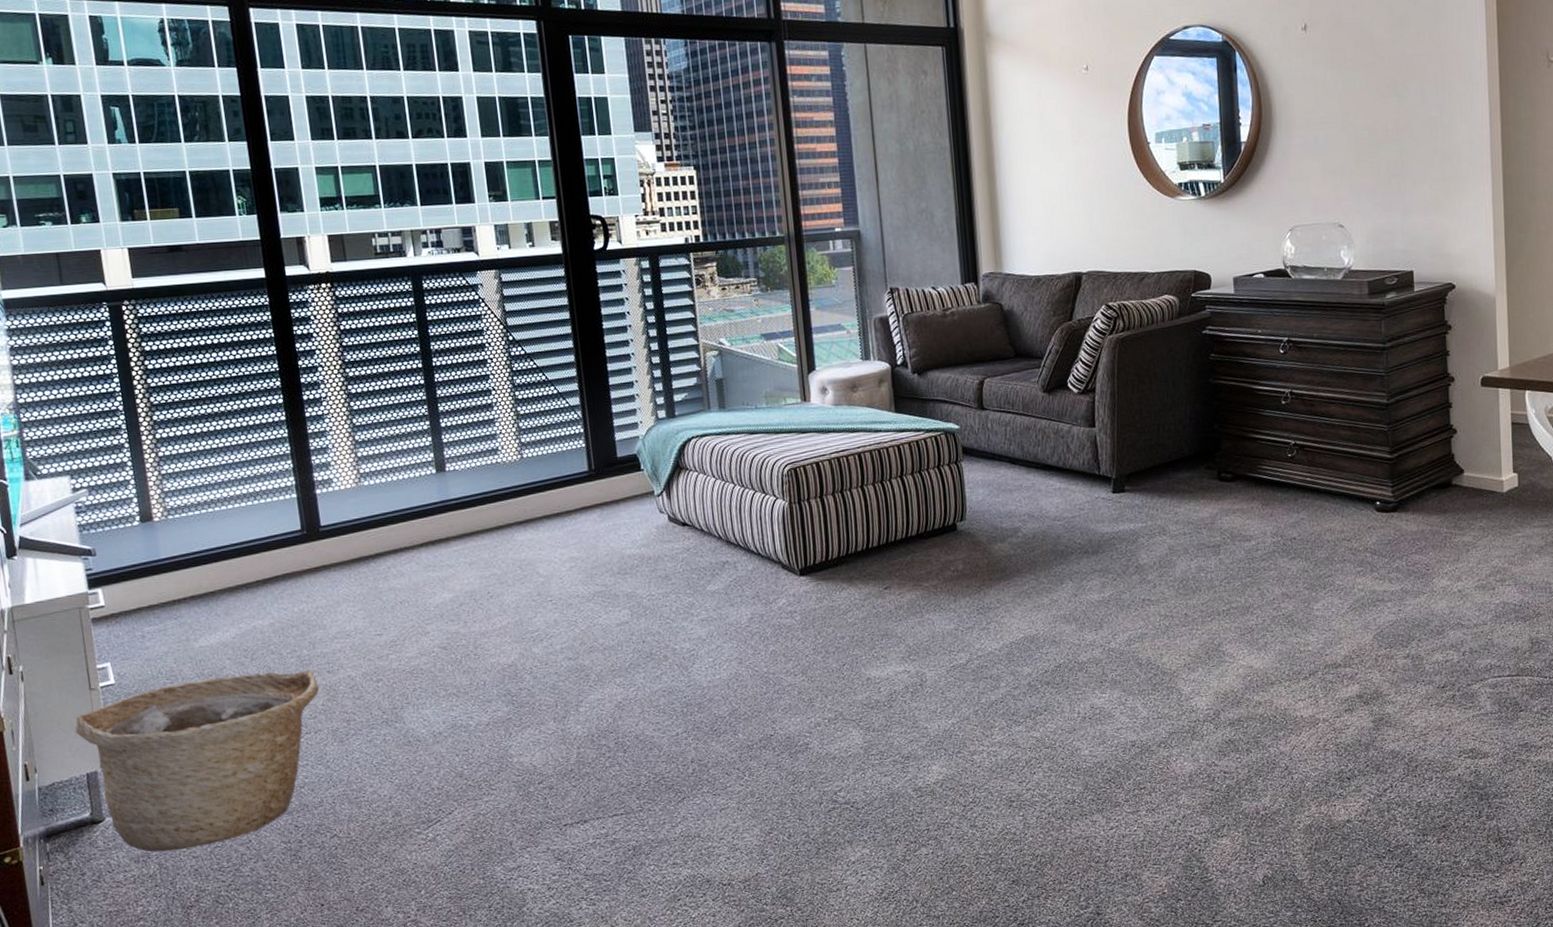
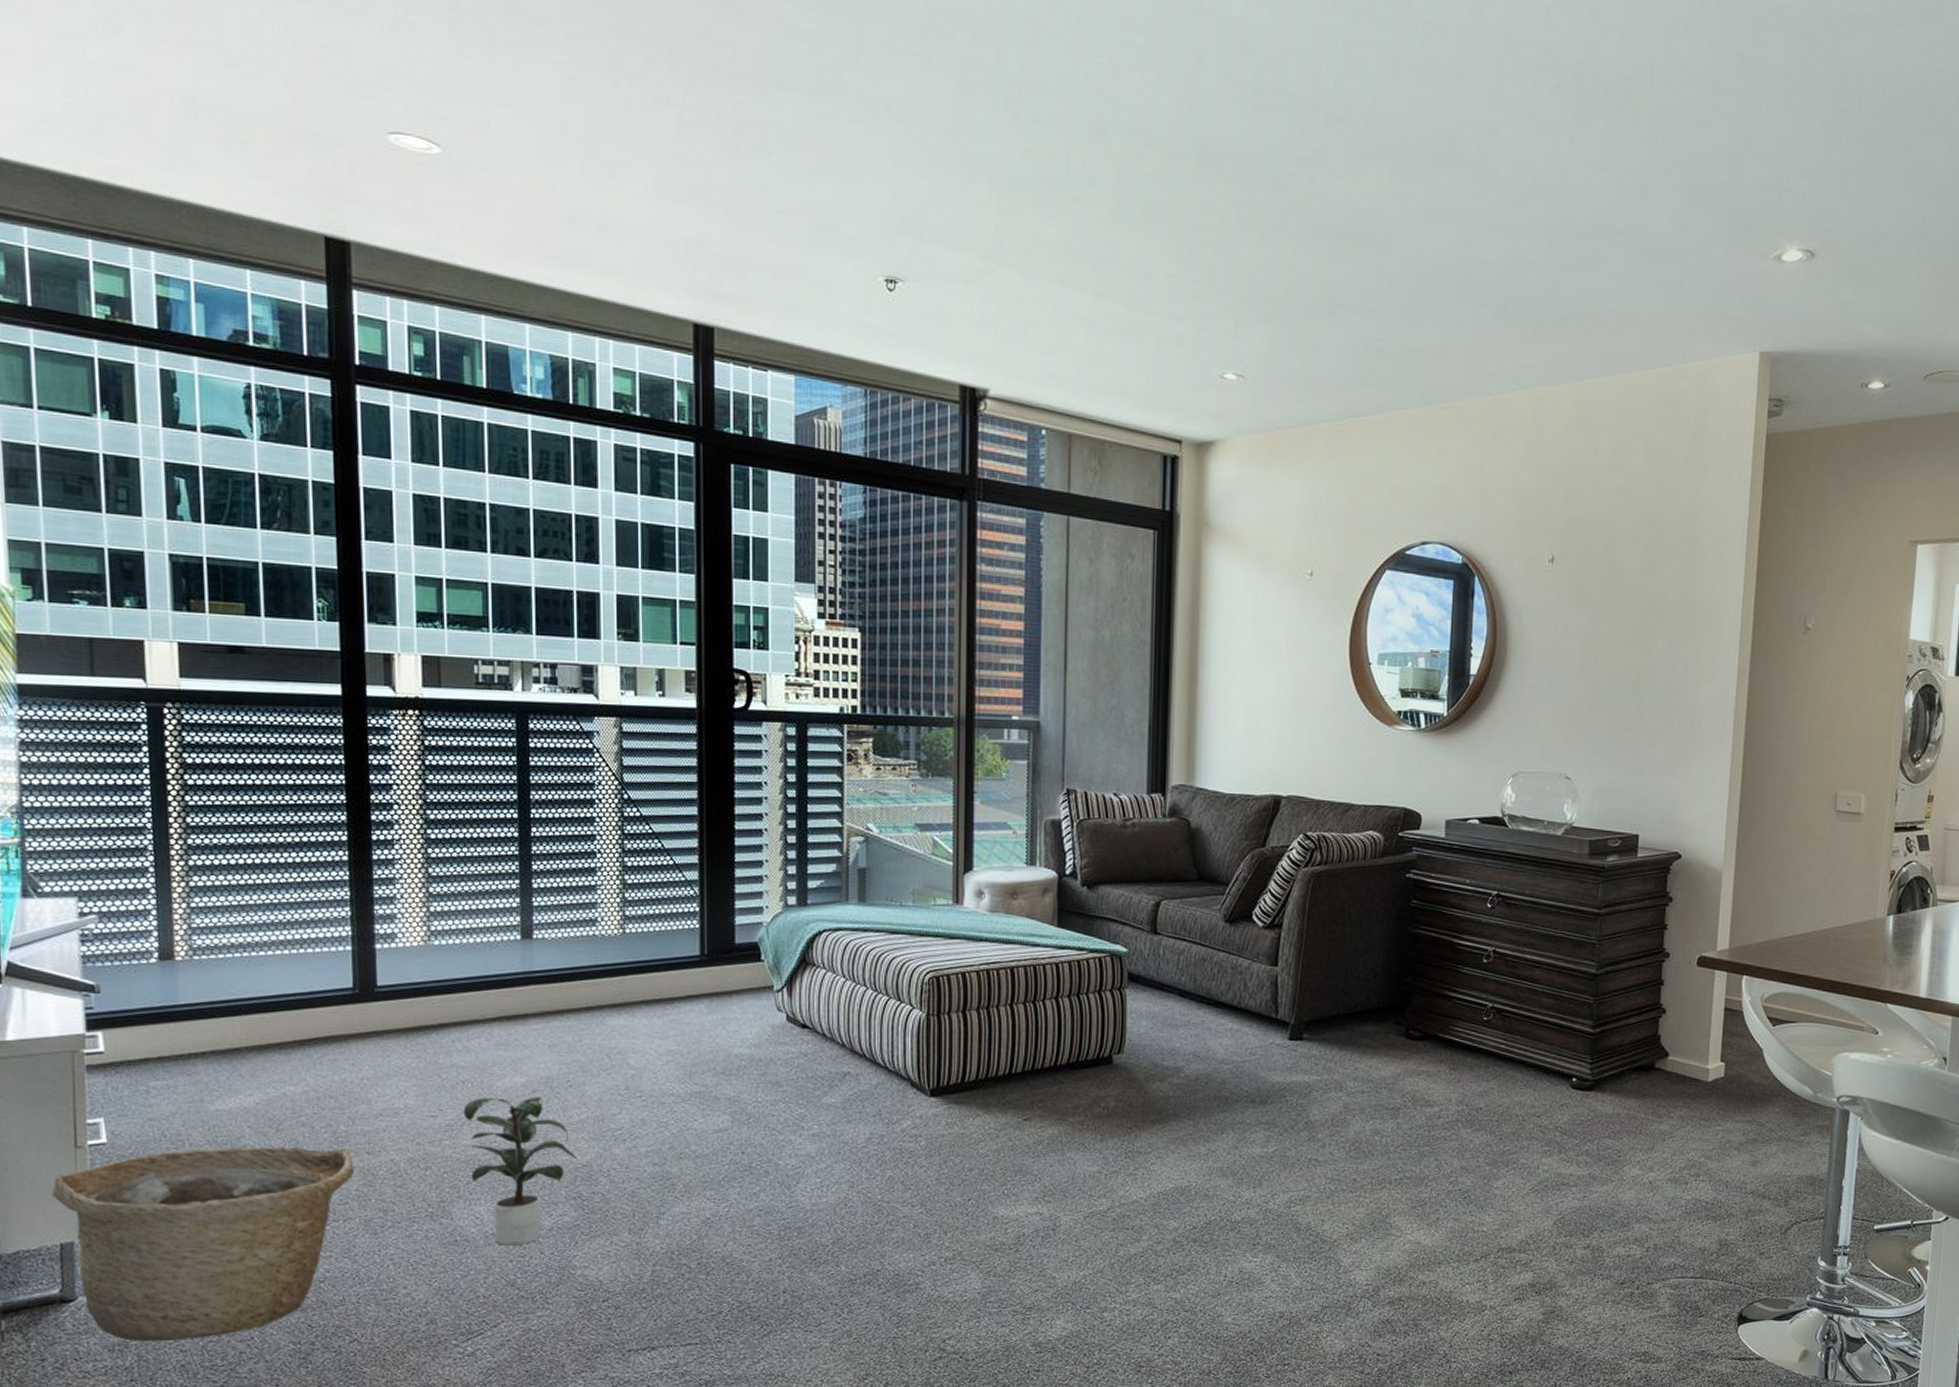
potted plant: none [403,609,505,742] -> present [463,1097,579,1246]

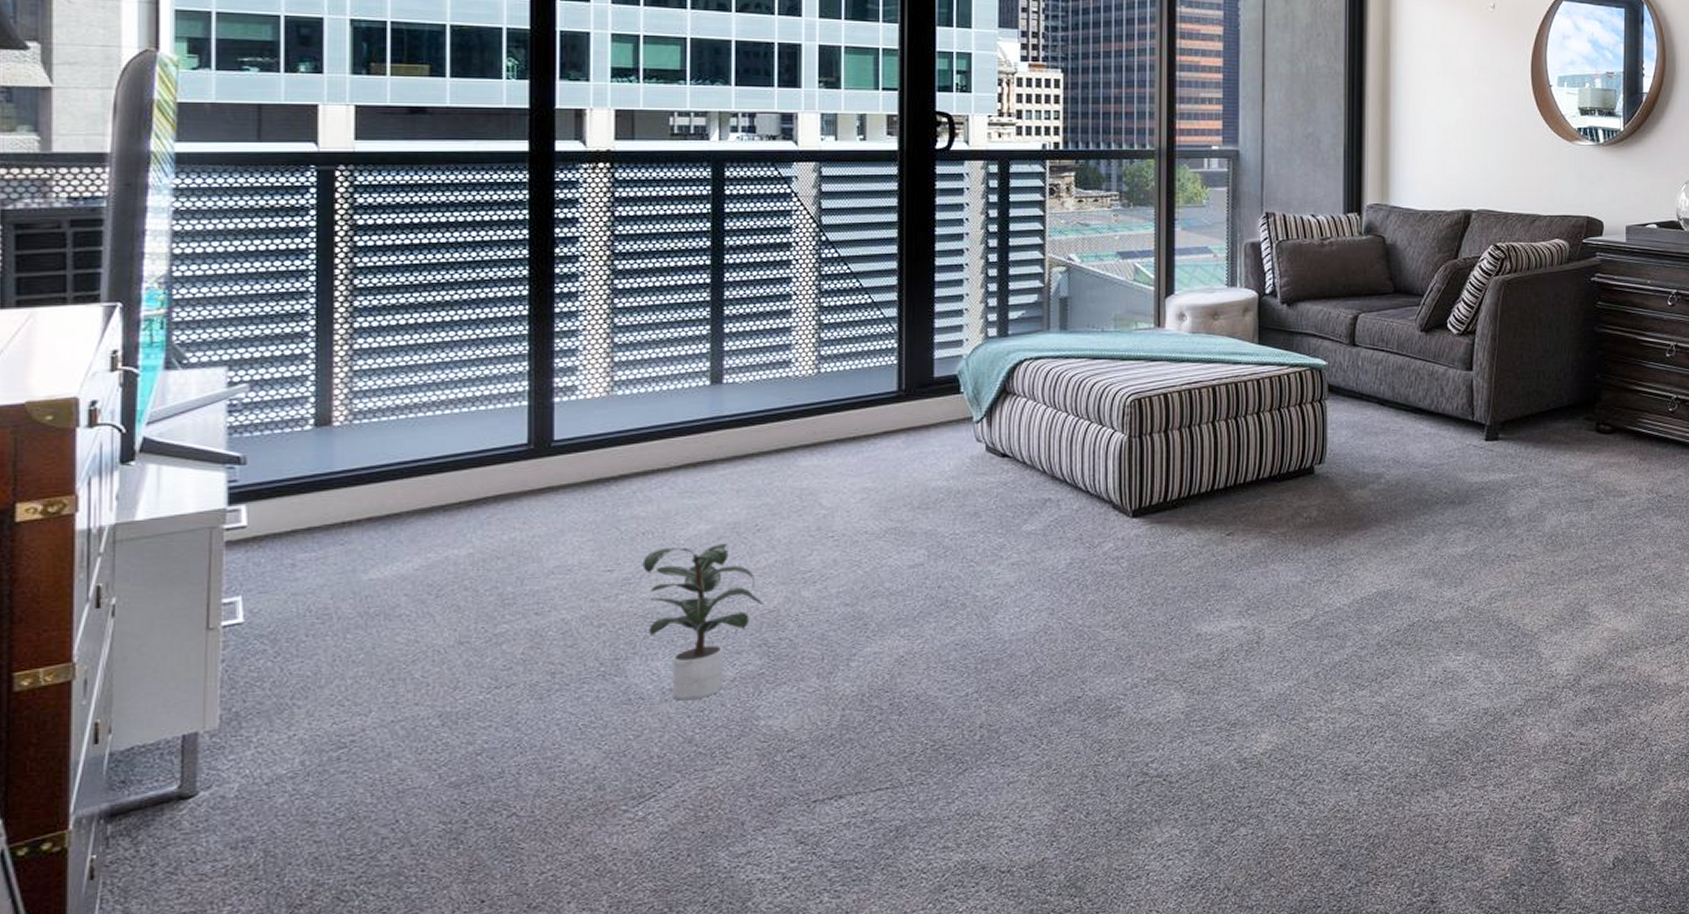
basket: present [51,1146,355,1342] -> none [176,611,522,836]

